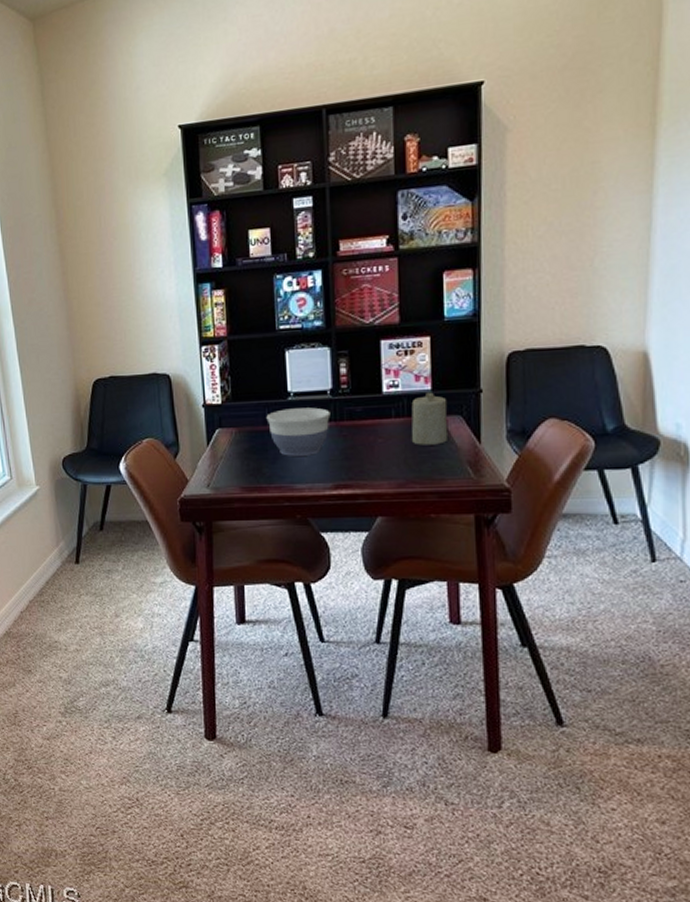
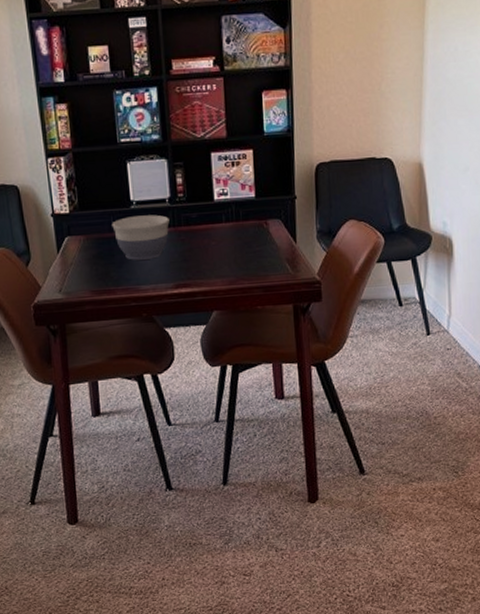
candle: present [411,392,448,445] -> none [239,199,269,247]

